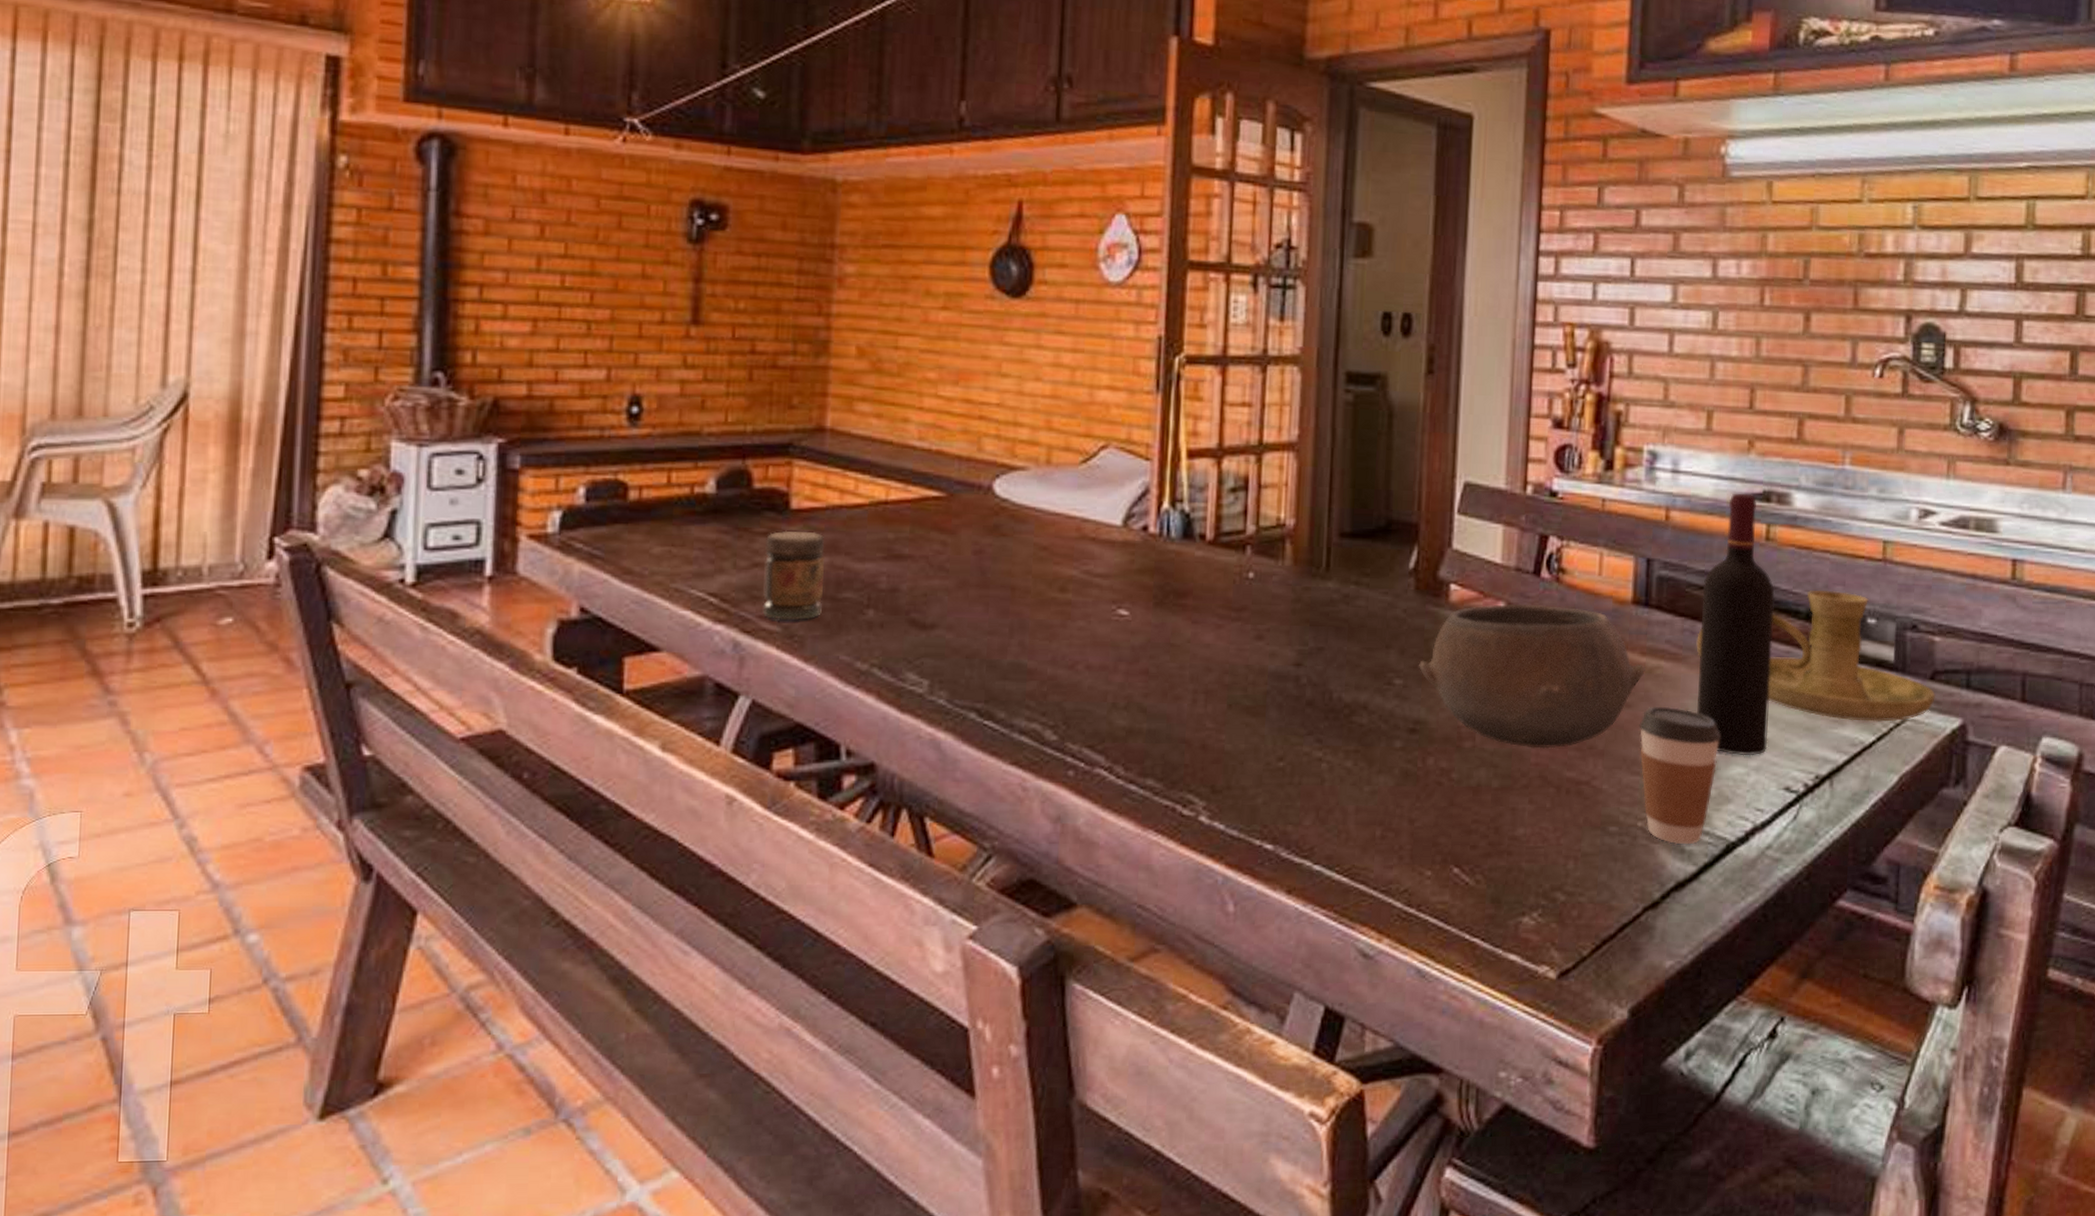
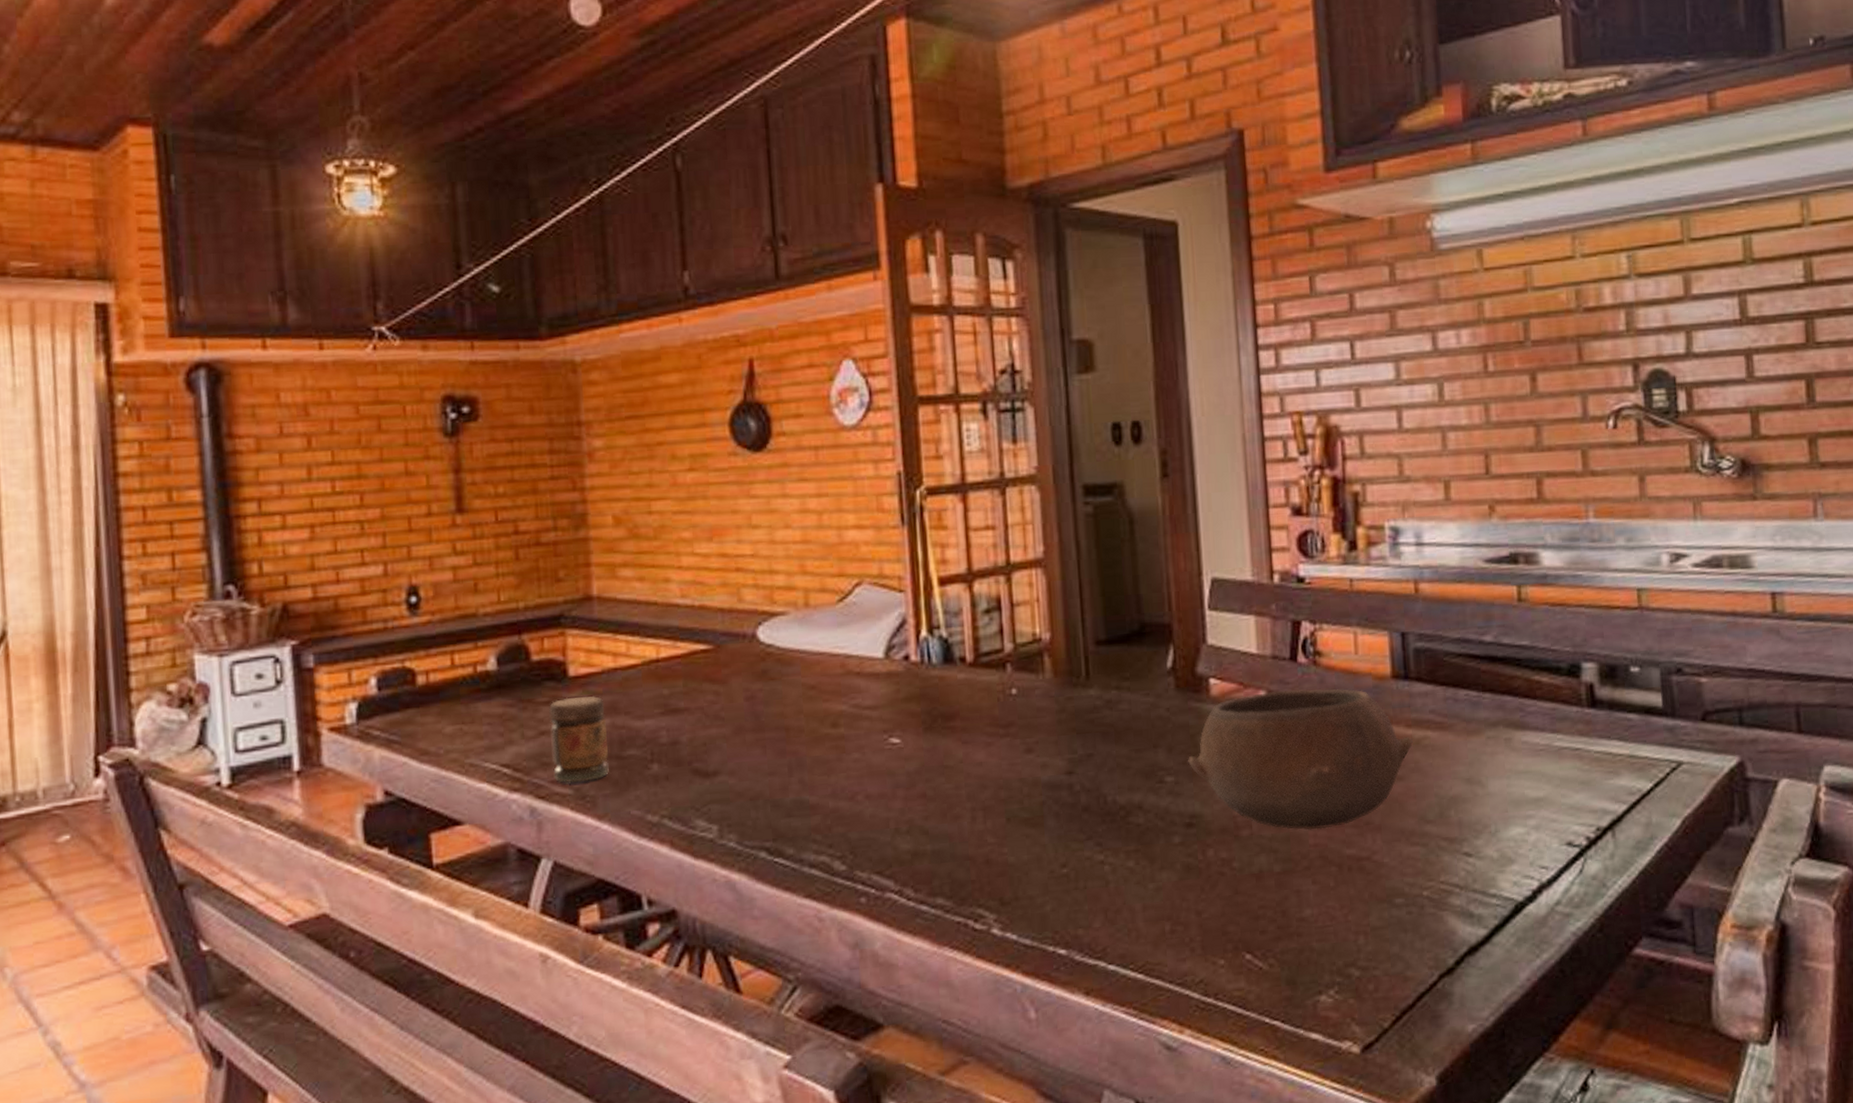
coffee cup: present [1639,706,1721,845] -> none [1413,775,1496,910]
candle holder: present [1696,590,1936,722] -> none [1460,643,1709,770]
wine bottle: present [1697,493,1775,756] -> none [1460,558,1545,816]

